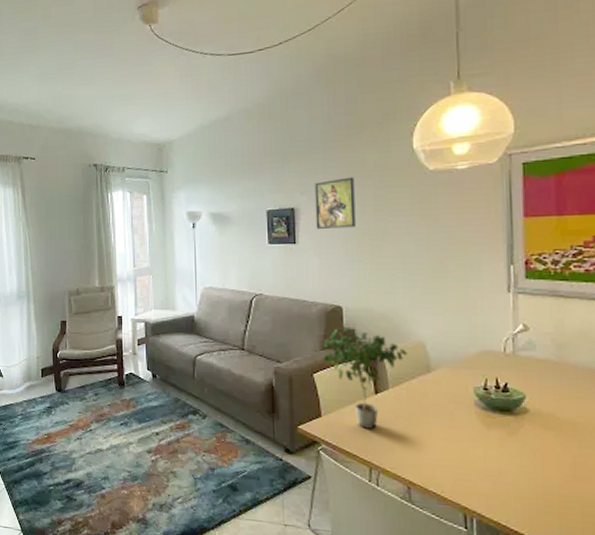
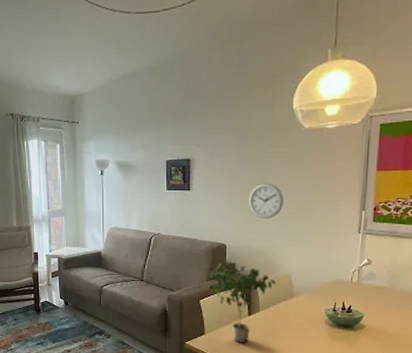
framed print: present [315,177,356,229] -> none [208,132,242,178]
wall clock: none [366,234,410,277] -> present [248,183,284,219]

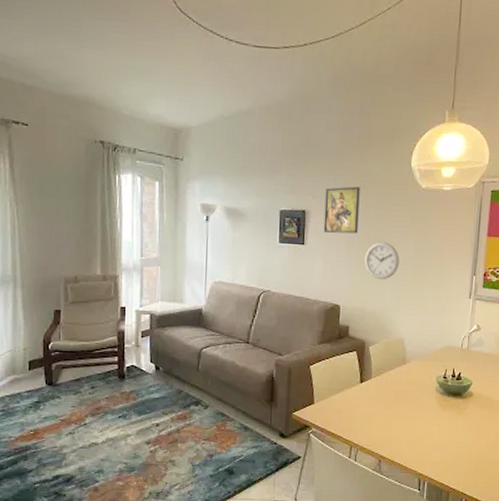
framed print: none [208,132,242,178] -> present [323,186,360,234]
potted plant: present [208,262,277,343] -> none [319,325,390,413]

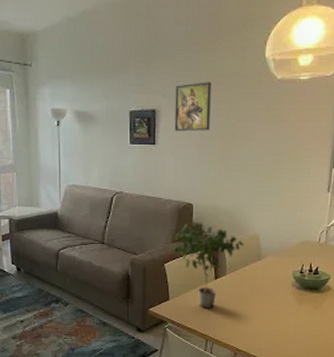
potted plant: none [319,325,390,413] -> present [173,223,244,308]
wall clock: present [364,241,399,280] -> none [217,138,253,177]

